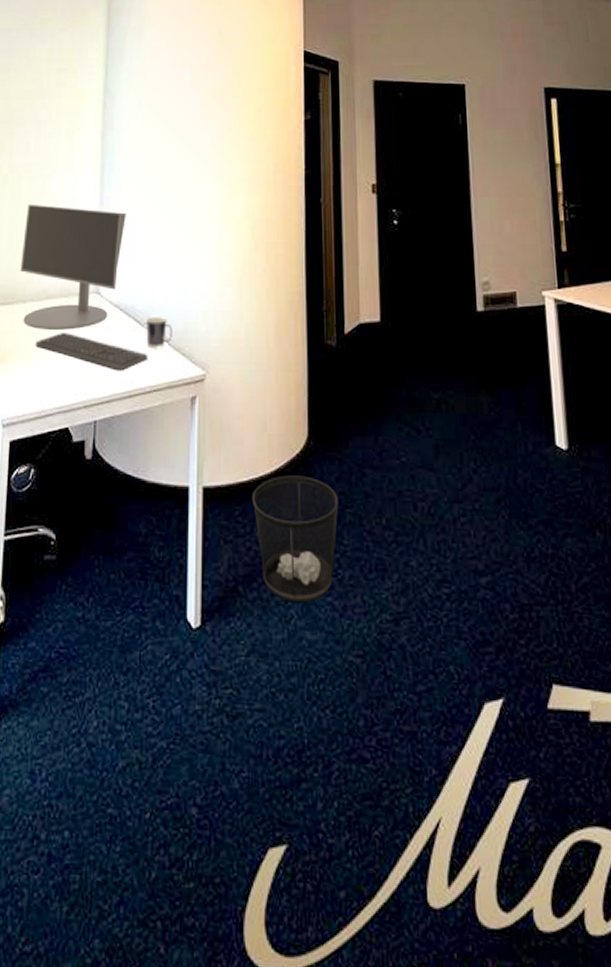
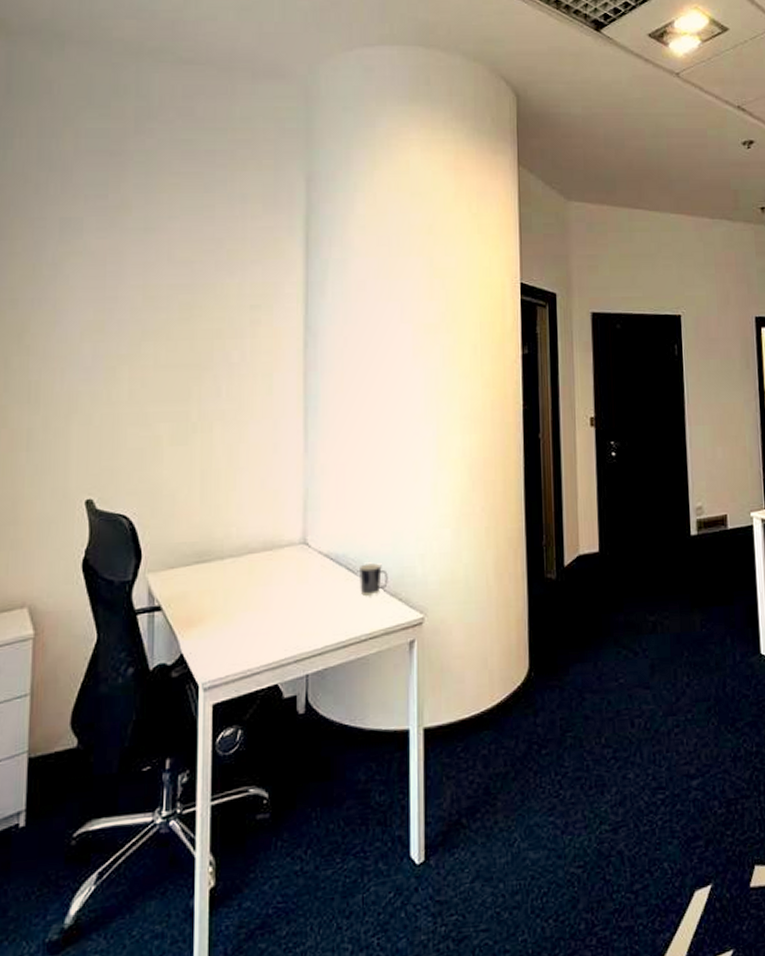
computer monitor: present [20,205,126,330] -> none [216,454,334,586]
computer keyboard: present [35,333,148,371] -> none [237,587,363,622]
waste bin: present [251,475,339,603] -> none [473,706,560,827]

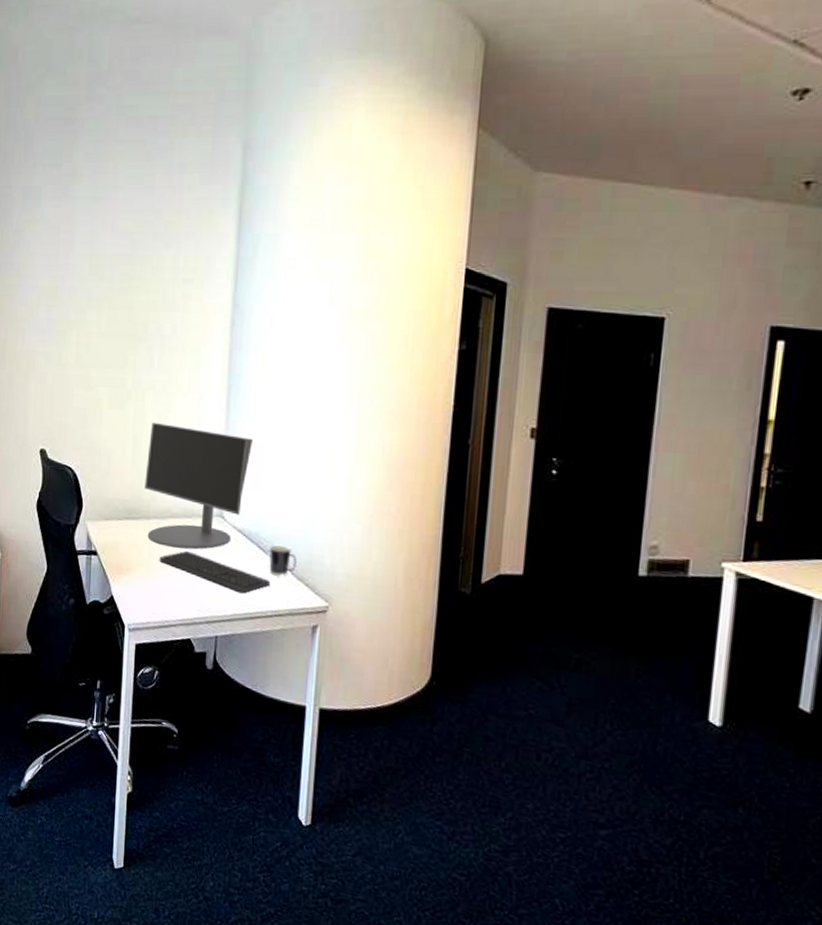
computer monitor: none [216,454,334,586] -> present [144,423,253,549]
computer keyboard: none [237,587,363,622] -> present [159,551,271,594]

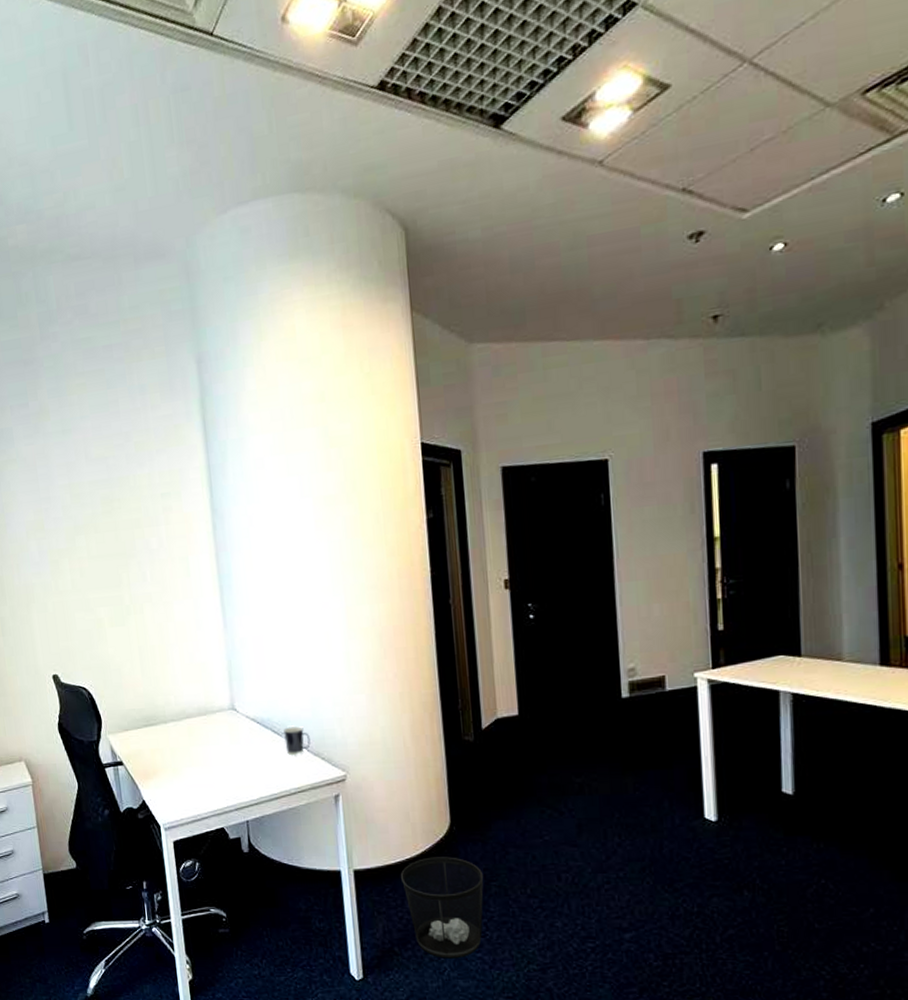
computer monitor: present [144,423,253,549] -> none [154,631,252,746]
computer keyboard: present [159,551,271,594] -> none [182,747,290,777]
waste bin: none [368,709,458,823] -> present [400,857,484,959]

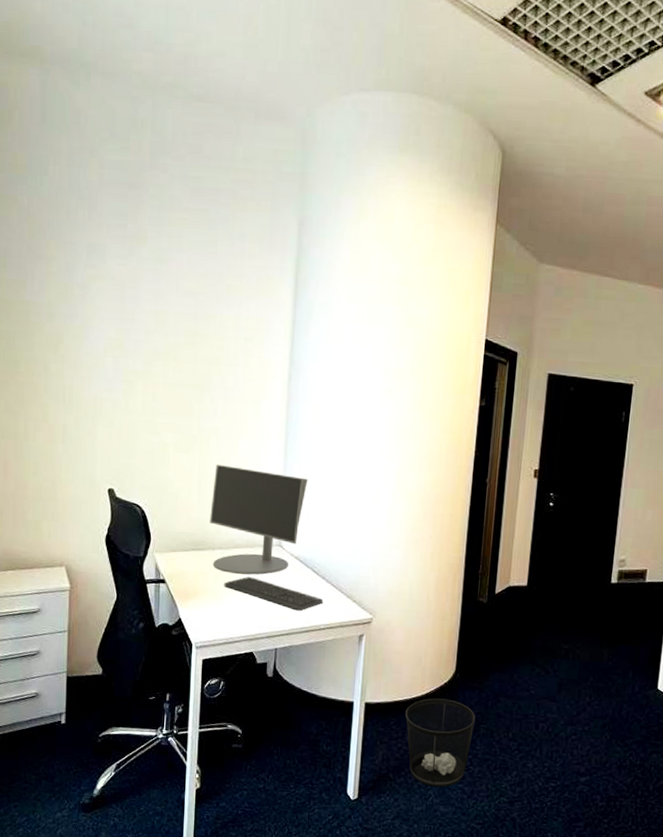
computer monitor: none [154,631,252,746] -> present [210,465,308,575]
computer keyboard: none [182,747,290,777] -> present [224,577,324,611]
mug: present [283,726,311,755] -> none [322,569,346,595]

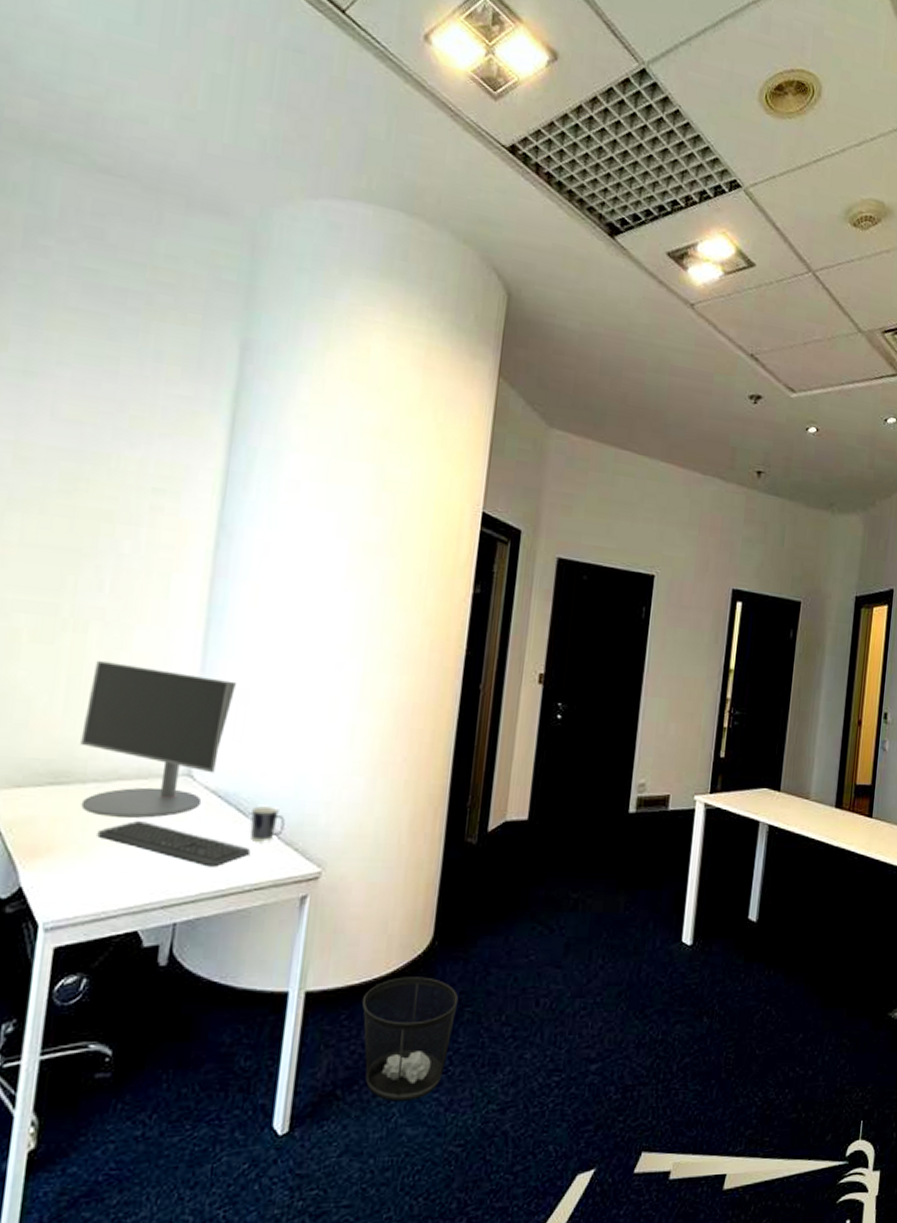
mug: none [322,569,346,595] -> present [250,806,285,842]

